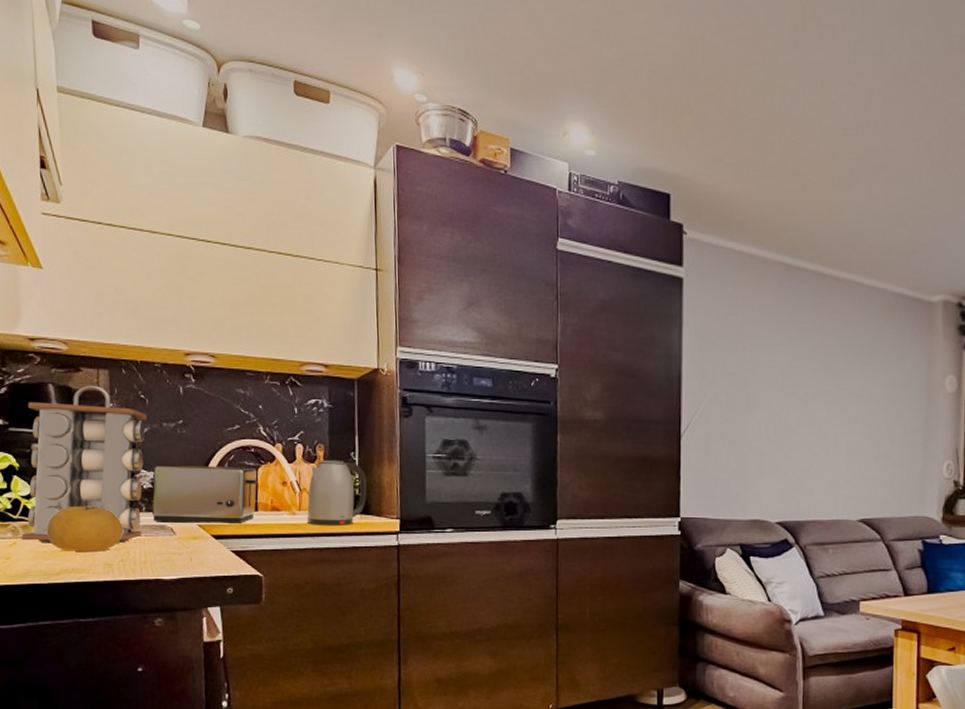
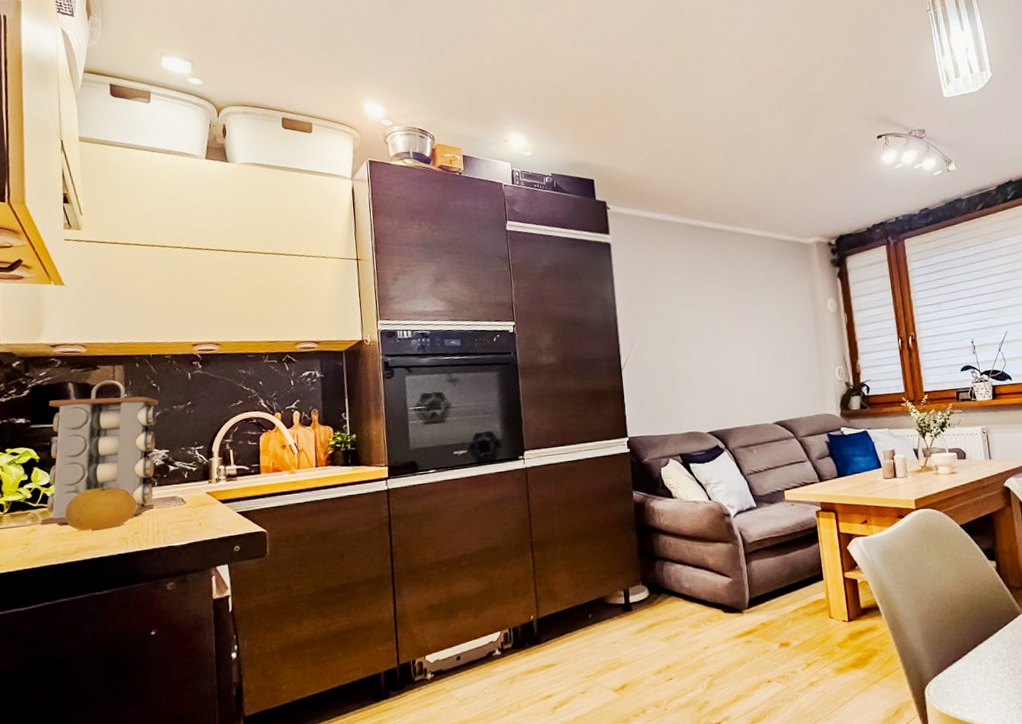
toaster: present [151,464,258,524] -> none [163,436,260,494]
kettle: present [307,458,368,527] -> none [305,420,358,481]

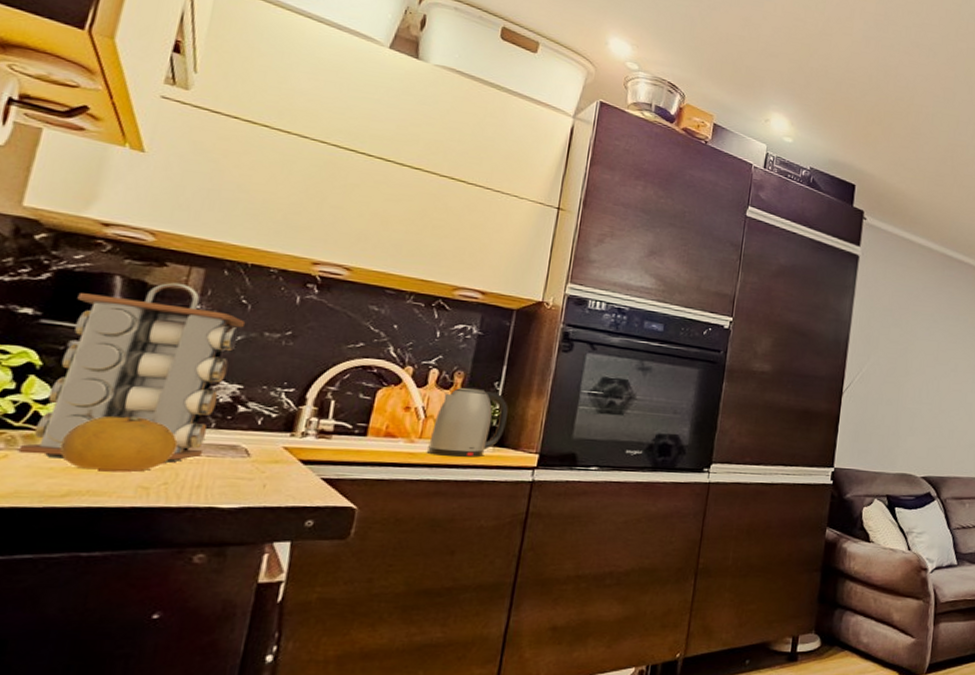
kettle: none [305,420,358,481] -> present [427,386,509,458]

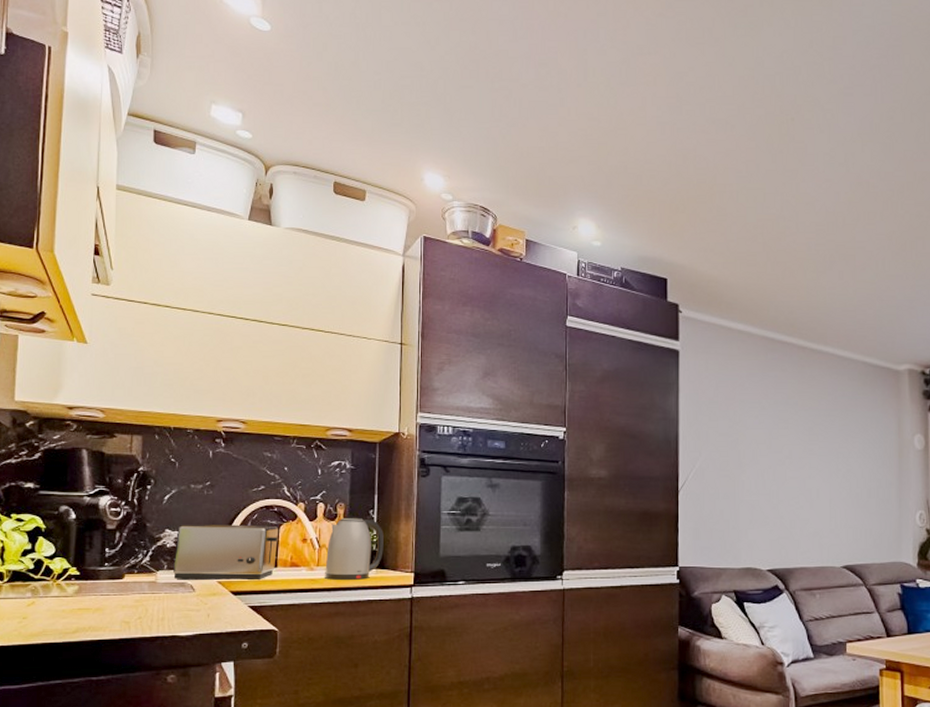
spice rack: present [18,282,246,462] -> none [40,450,177,602]
fruit: present [59,416,178,472] -> none [66,564,143,610]
toaster: none [223,378,376,449] -> present [173,524,279,581]

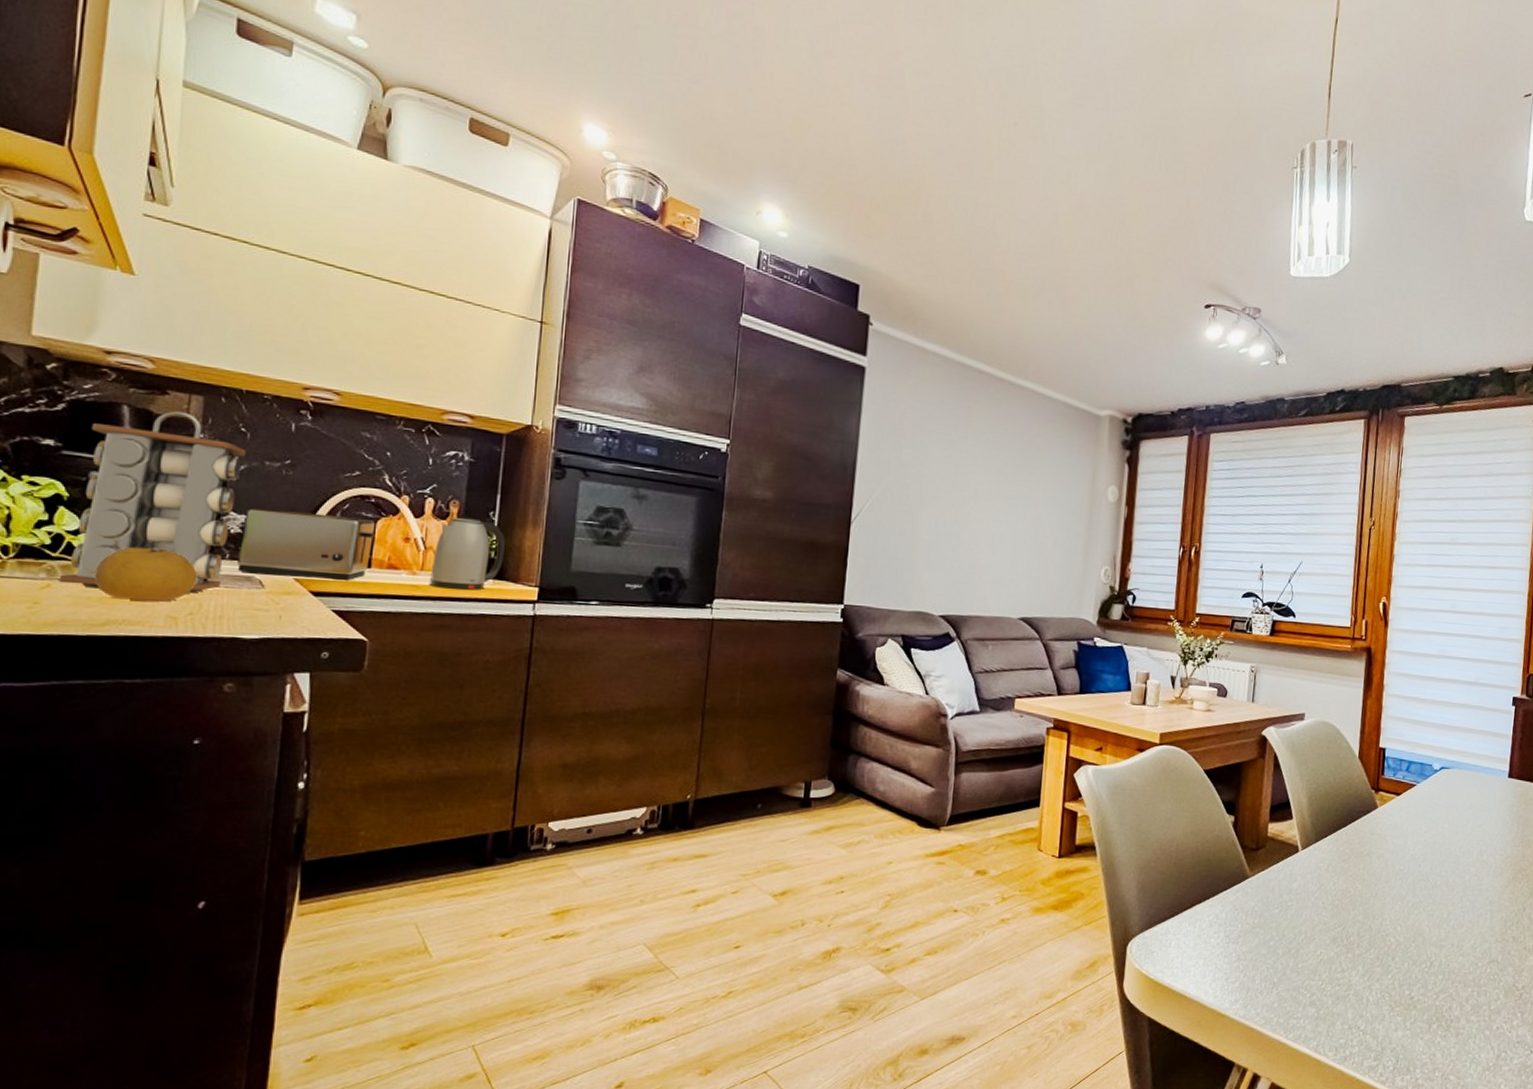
spice rack: none [40,450,177,602] -> present [58,410,247,592]
fruit: none [66,564,143,610] -> present [94,547,198,602]

